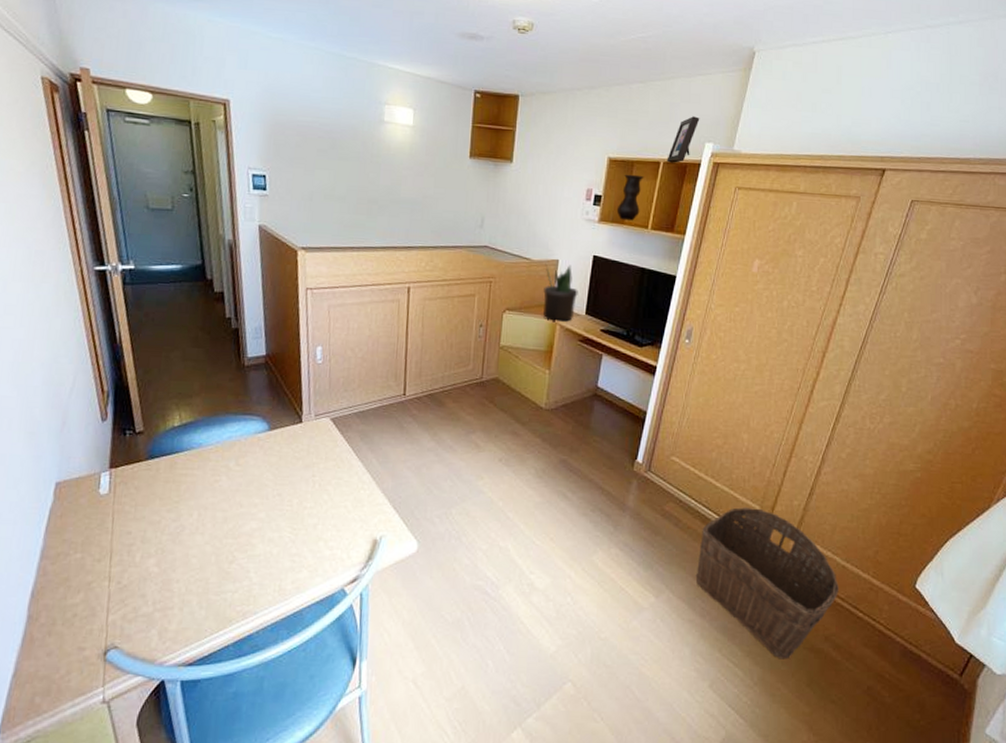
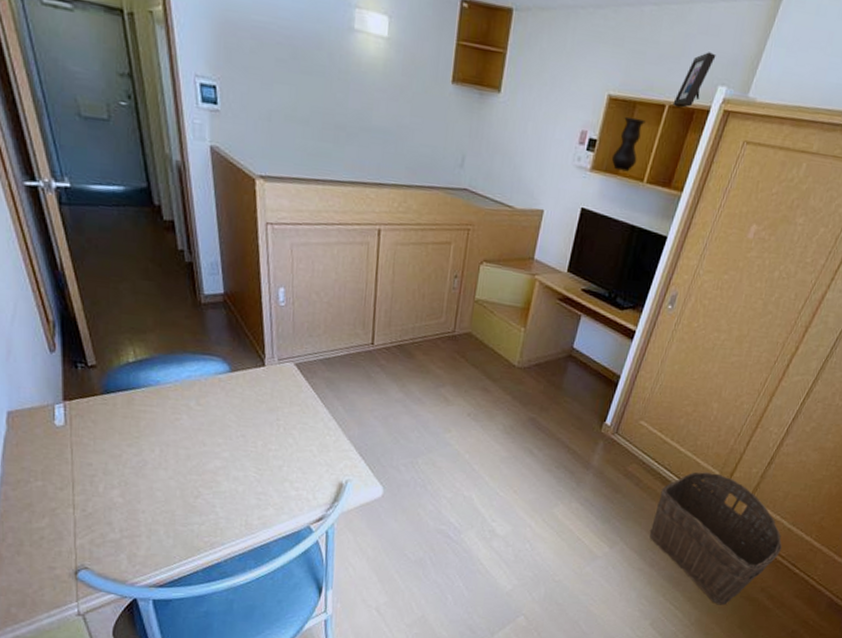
planter: present [543,263,578,321] -> none [523,212,562,277]

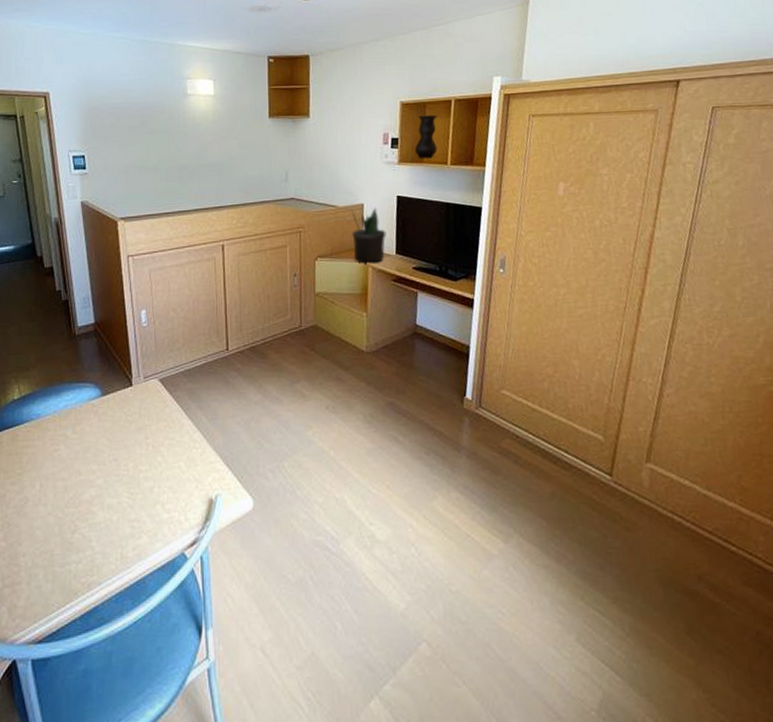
planter: none [523,212,562,277] -> present [351,207,386,262]
wicker basket: present [649,471,782,605] -> none [544,438,705,605]
picture frame: present [672,52,716,109] -> none [457,53,485,101]

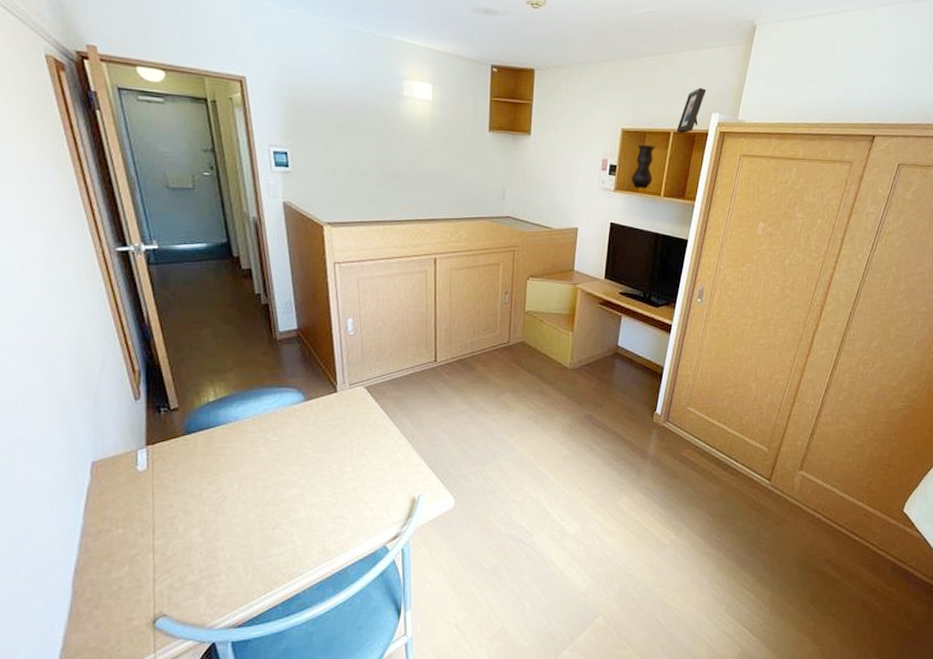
planter: present [351,207,386,262] -> none [564,231,597,285]
picture frame: none [457,53,485,101] -> present [676,88,707,134]

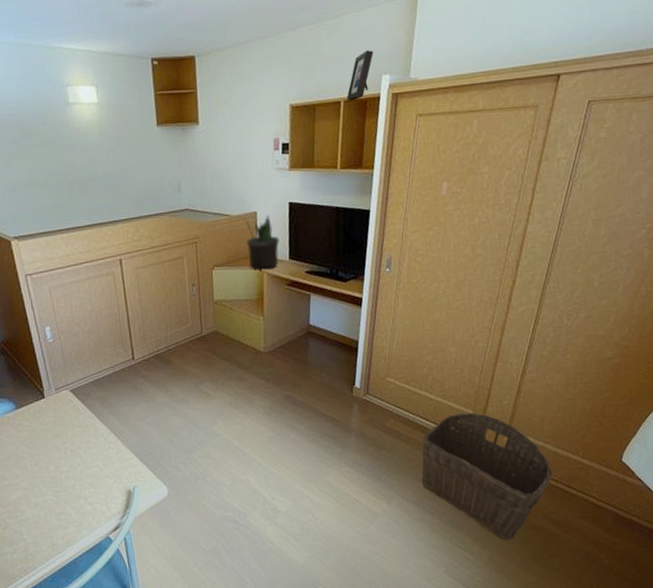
planter: none [564,231,597,285] -> present [244,214,280,269]
vase: present [631,144,656,189] -> none [305,117,328,164]
wicker basket: none [711,450,837,582] -> present [421,412,553,540]

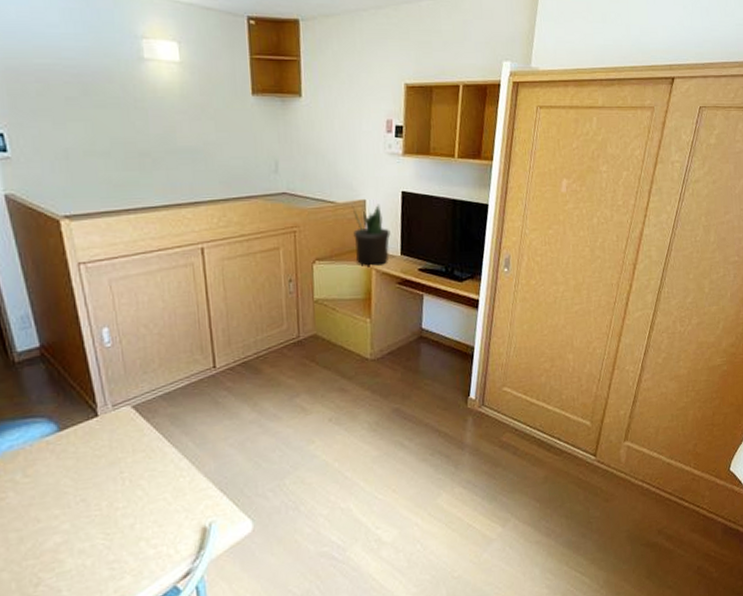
picture frame: present [346,50,374,102] -> none [465,33,495,87]
wicker basket: present [421,412,553,540] -> none [537,423,666,560]

